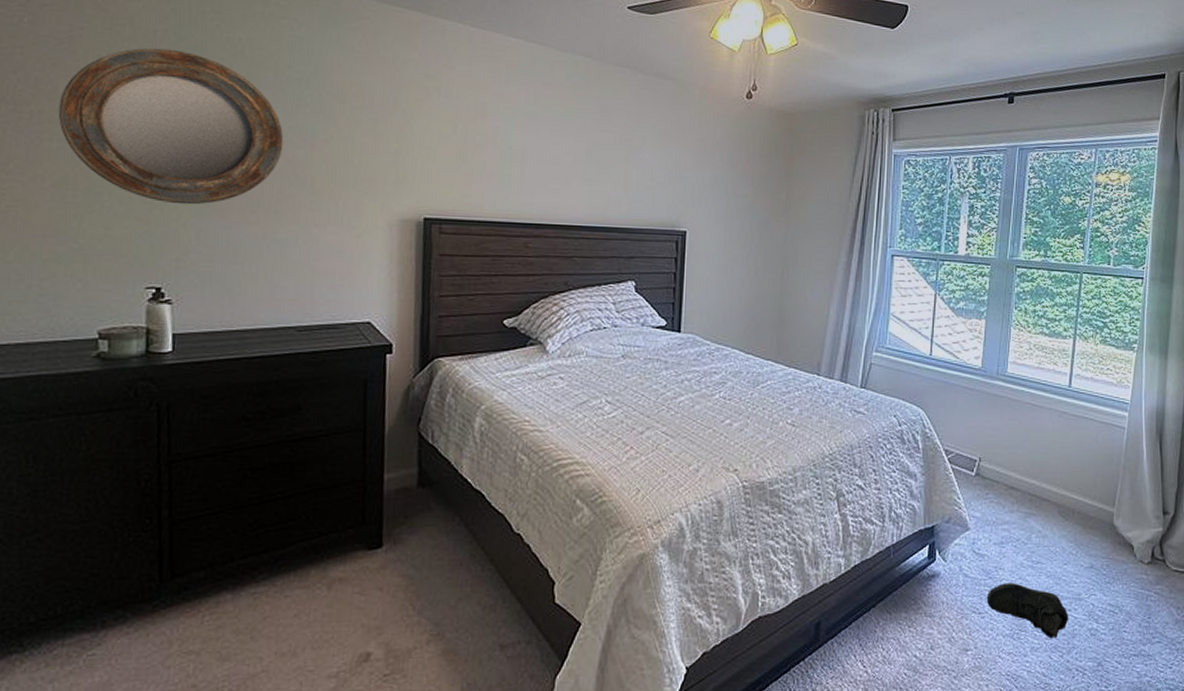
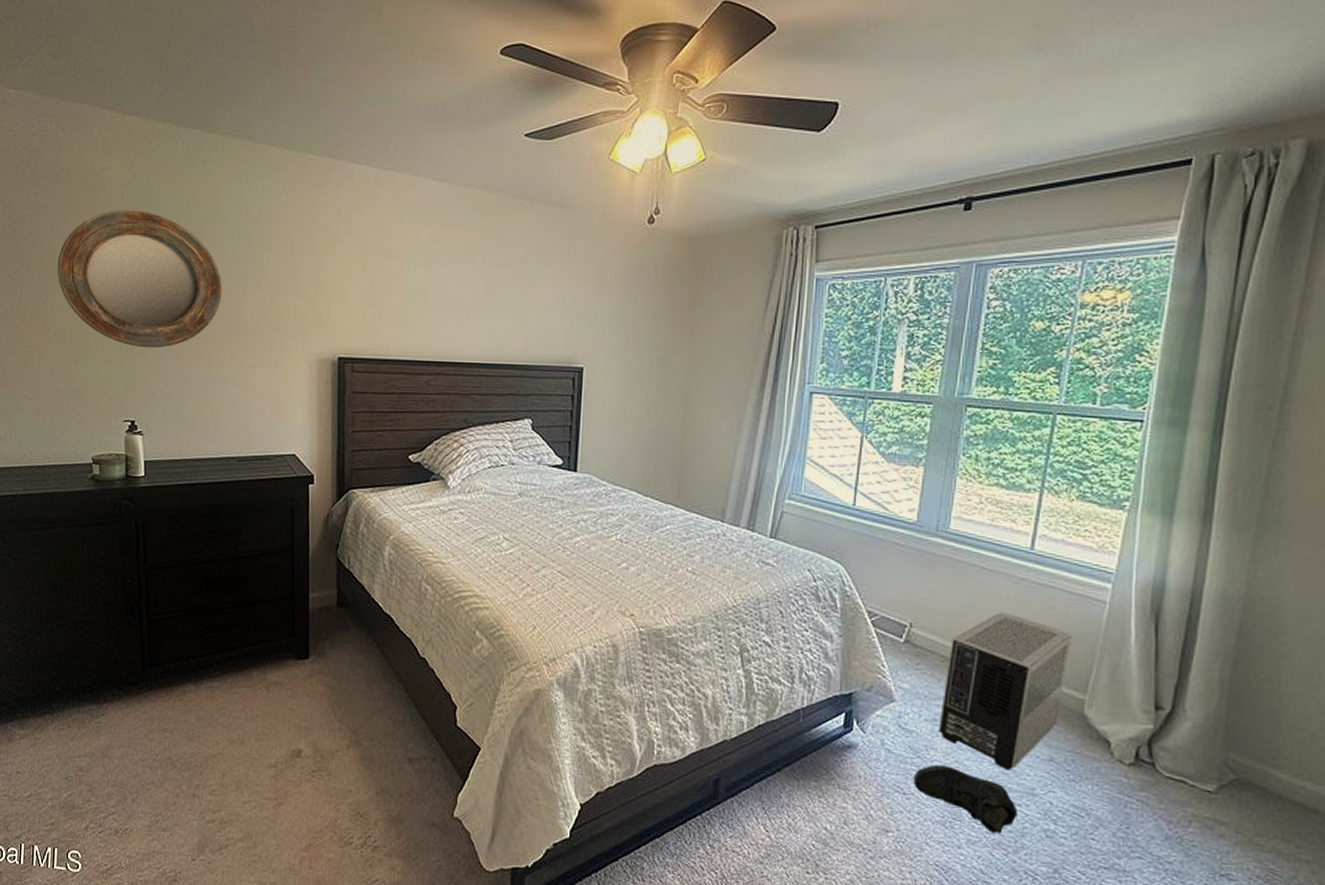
air purifier: none [1005,442,1103,580] -> present [939,612,1073,770]

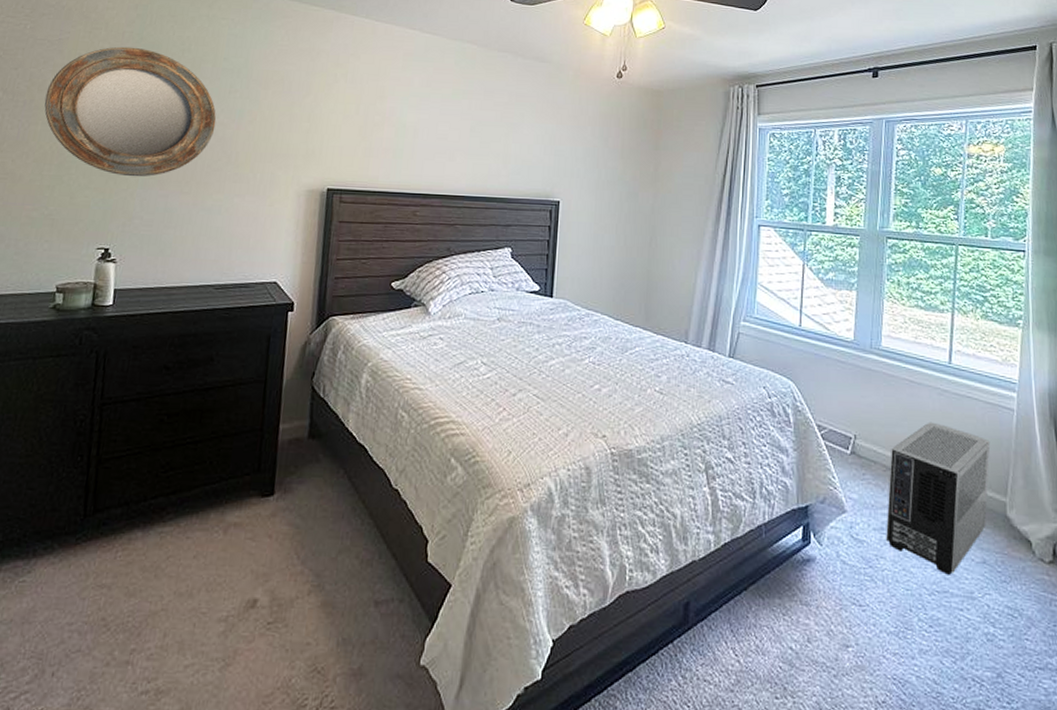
sneaker: present [913,764,1018,834] -> none [867,573,961,641]

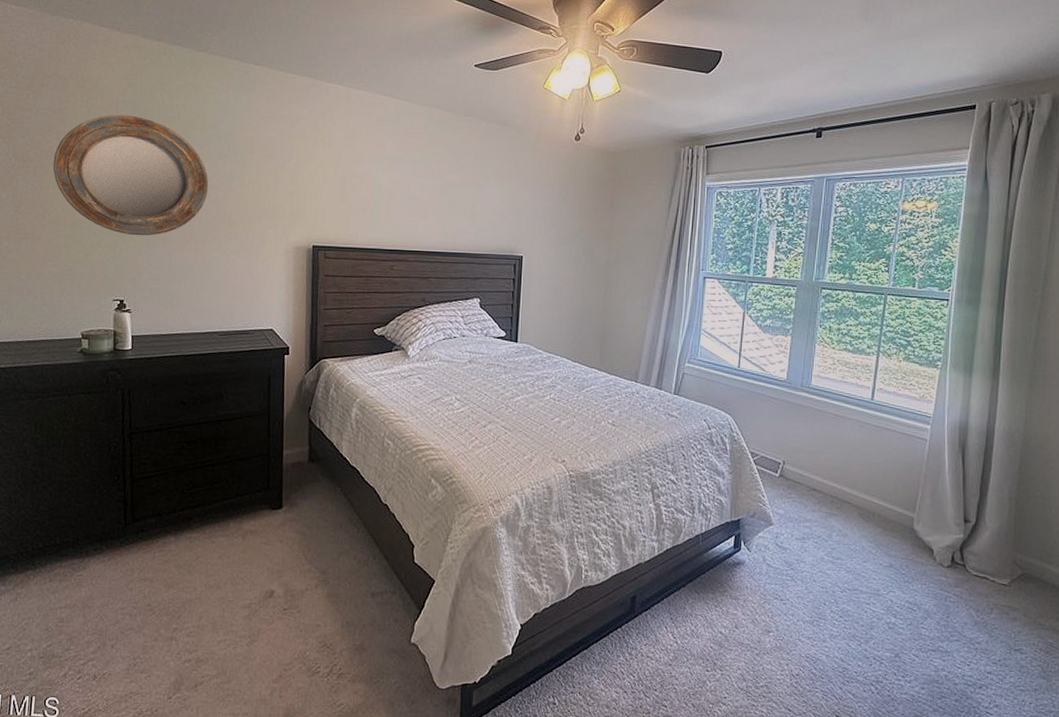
air purifier: present [886,421,991,575] -> none [807,450,904,576]

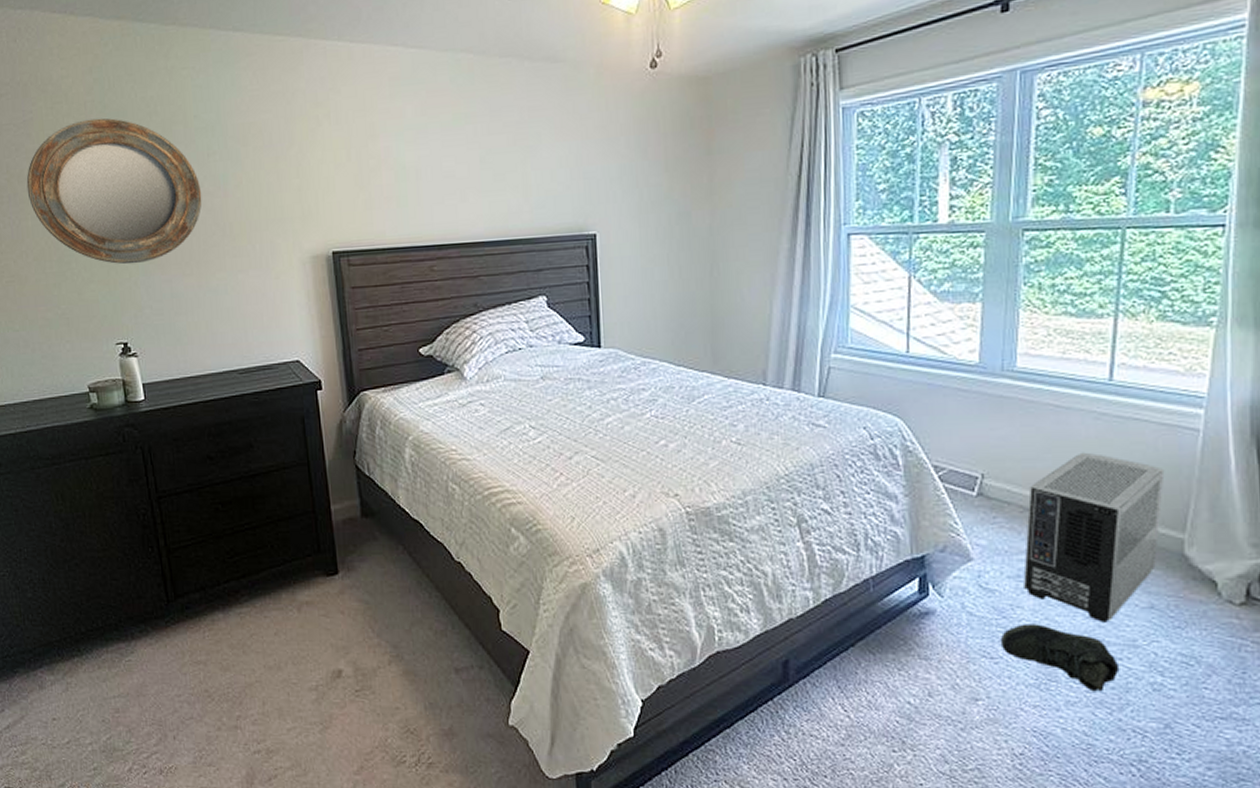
sneaker: none [788,574,868,628] -> present [1000,624,1120,692]
air purifier: none [807,450,904,576] -> present [1023,452,1165,623]

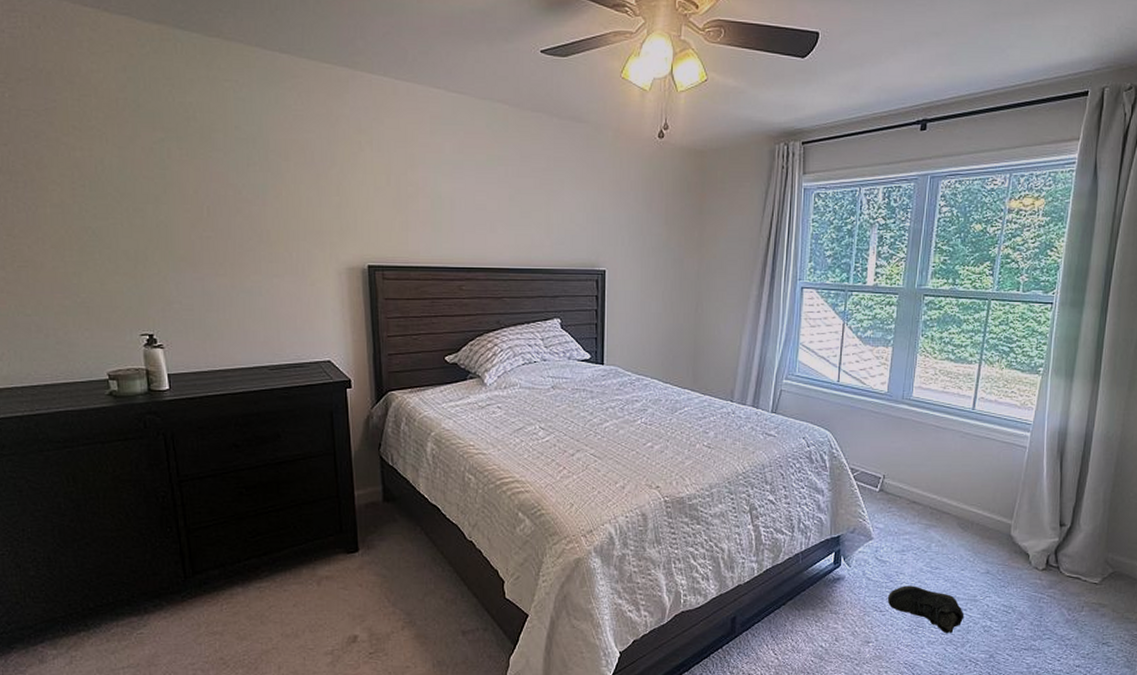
home mirror: present [26,118,202,265] -> none [46,116,240,260]
air purifier: present [1023,452,1165,623] -> none [906,461,1003,584]

